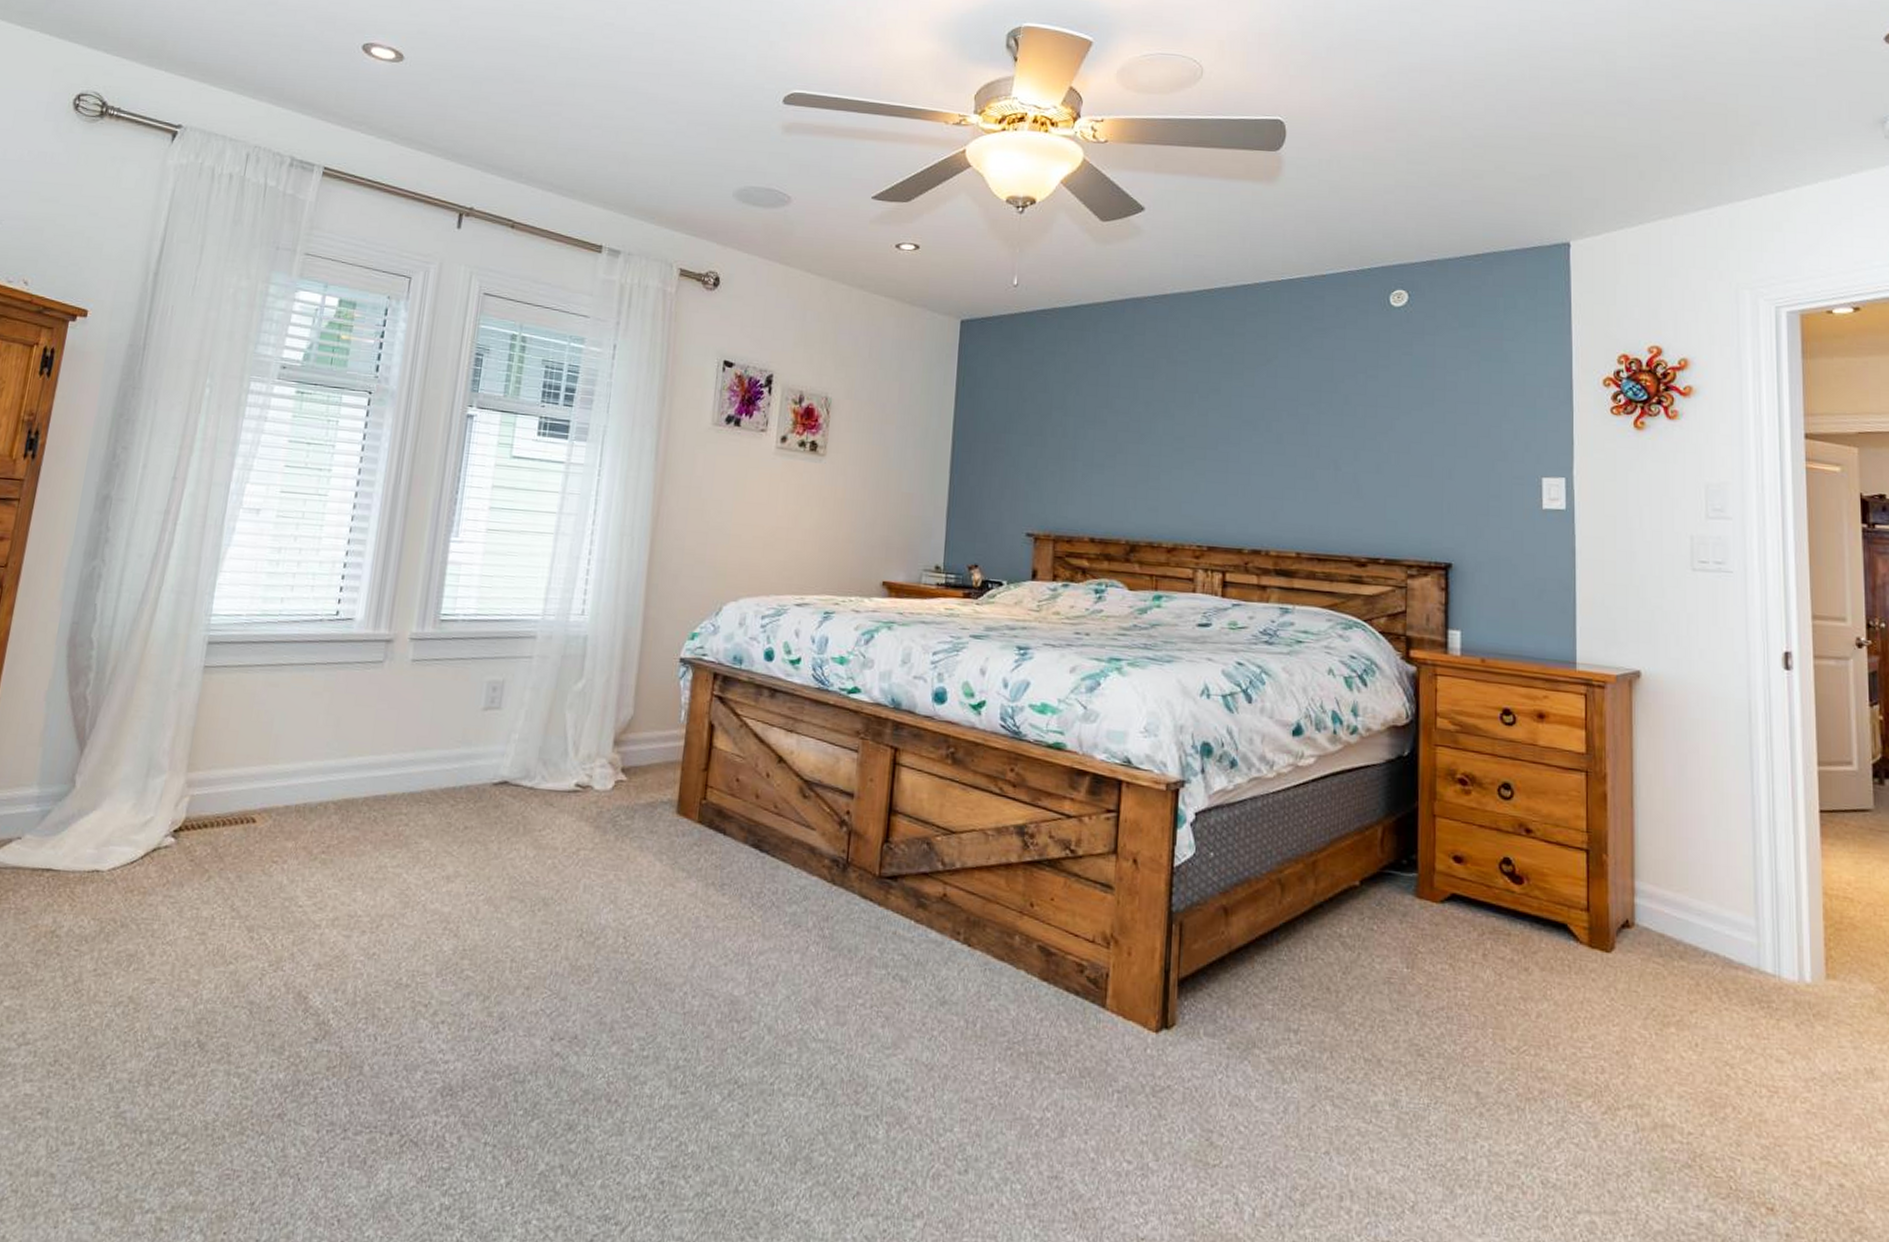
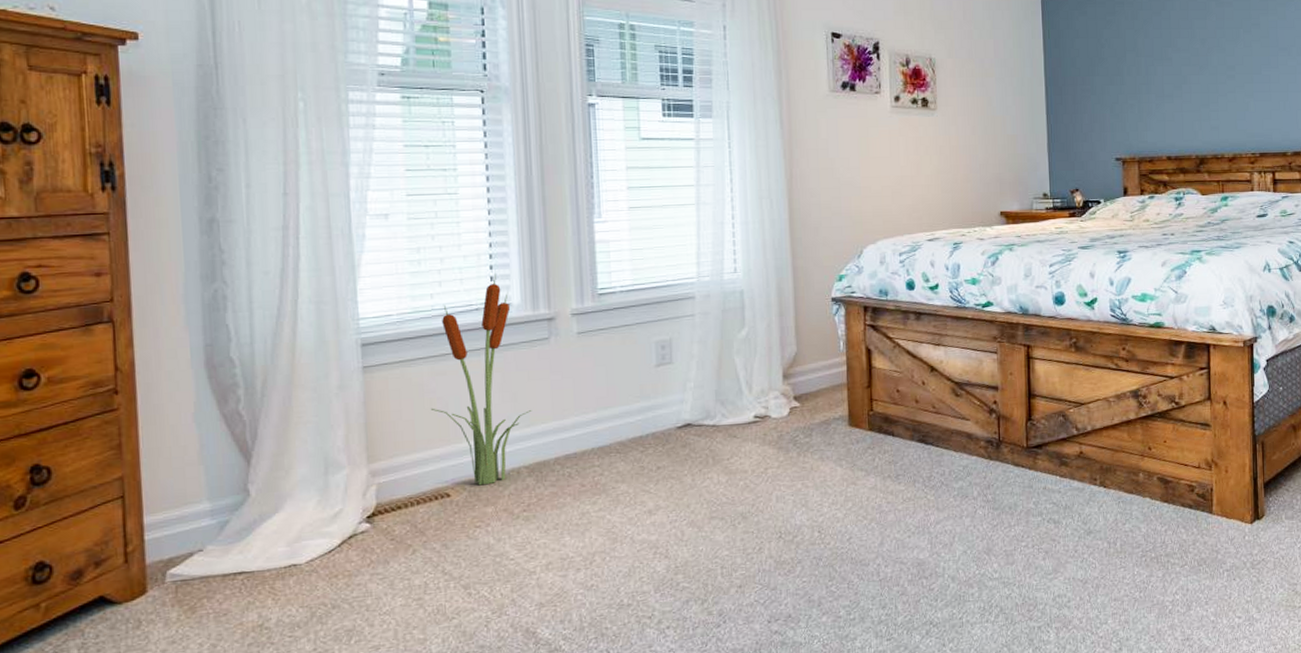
decorative plant: none [257,583,354,816] -> present [431,272,532,486]

